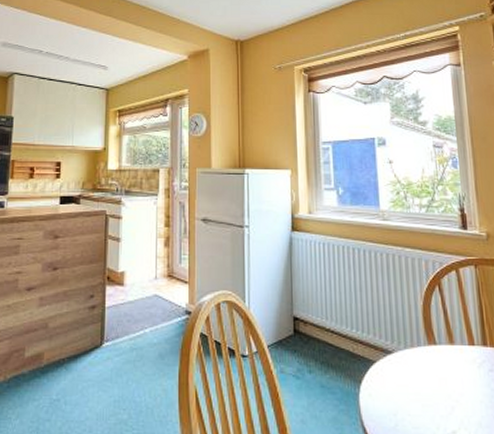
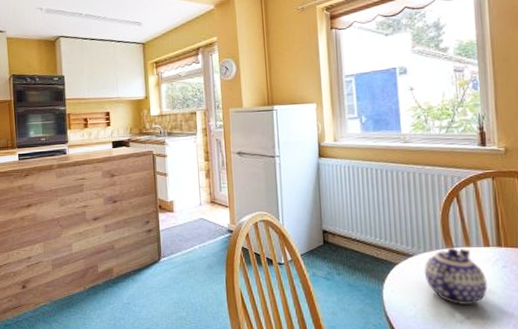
teapot: none [404,344,475,417] -> present [424,247,488,306]

